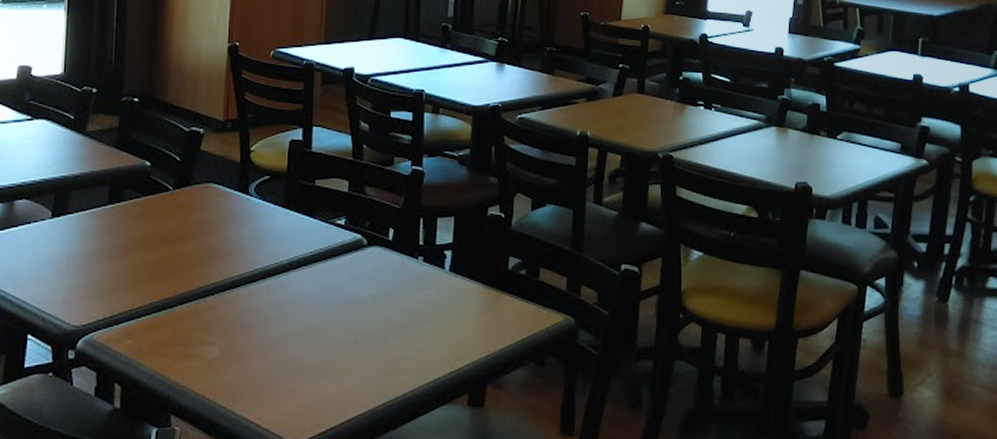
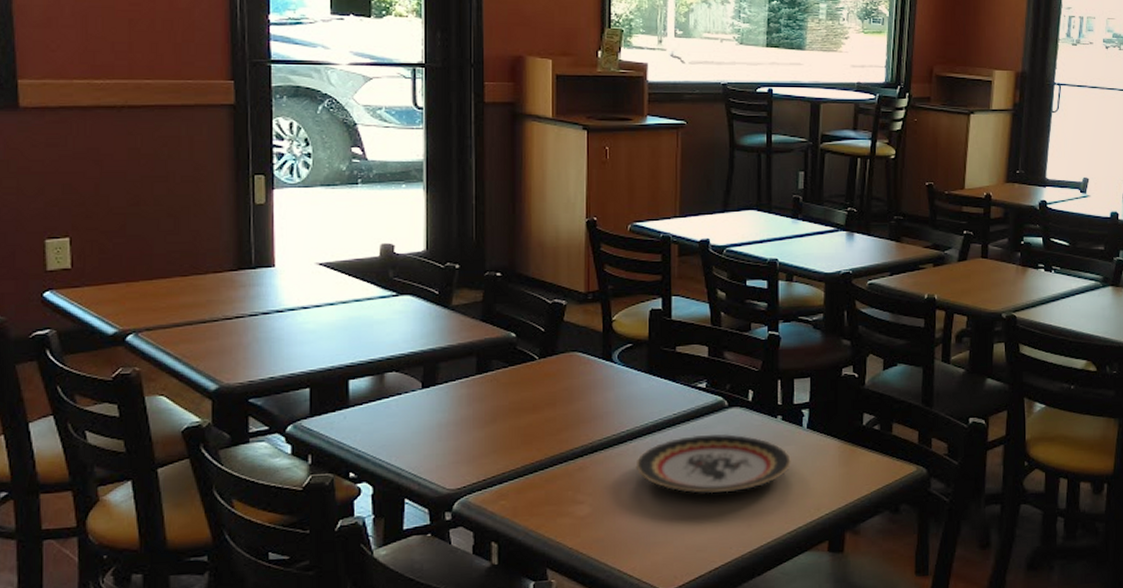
plate: none [268,274,431,339] -> present [635,434,791,494]

